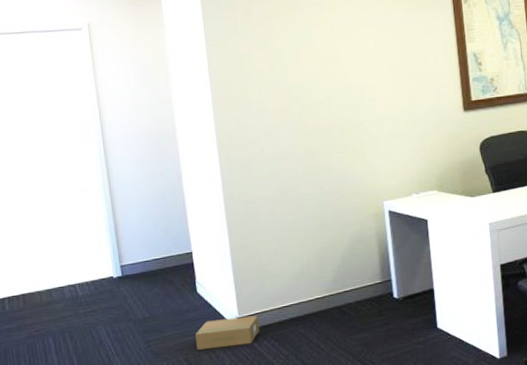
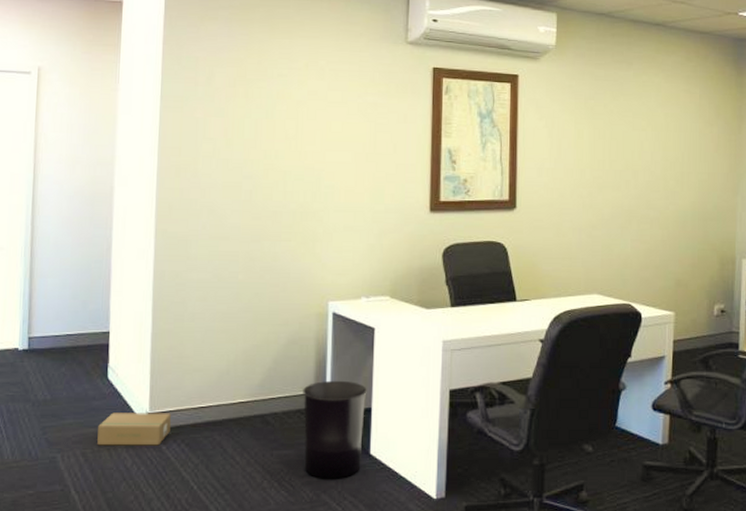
waste bin: none [371,268,431,354] -> present [303,380,367,479]

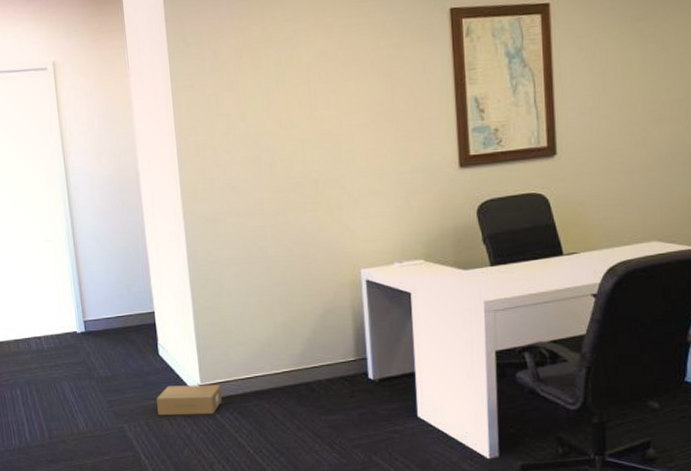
waste bin: present [303,380,367,479] -> none [344,346,409,442]

